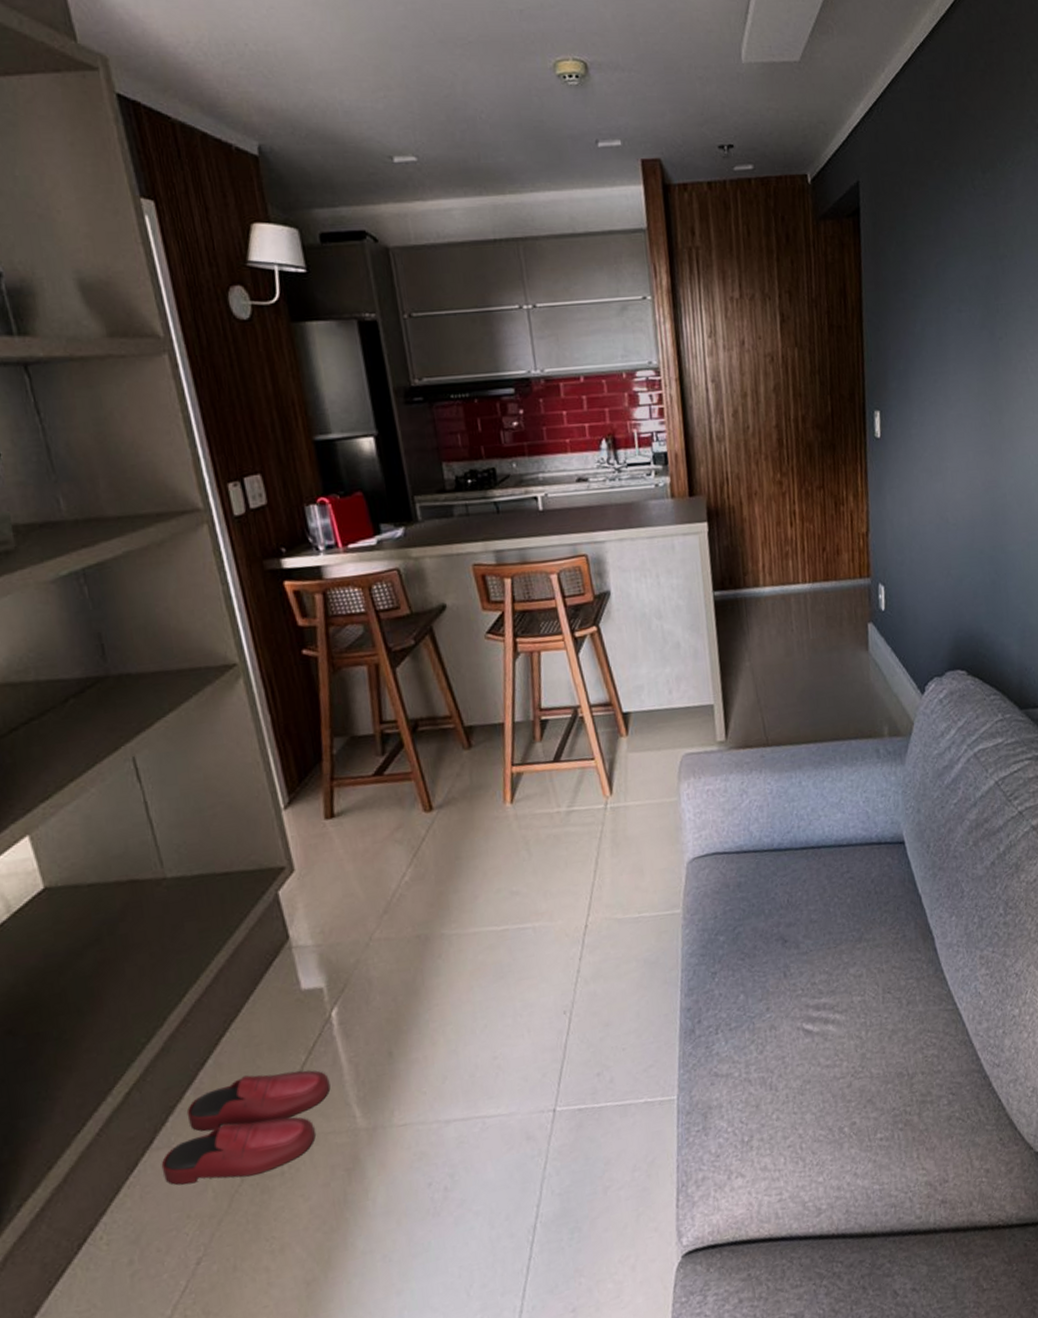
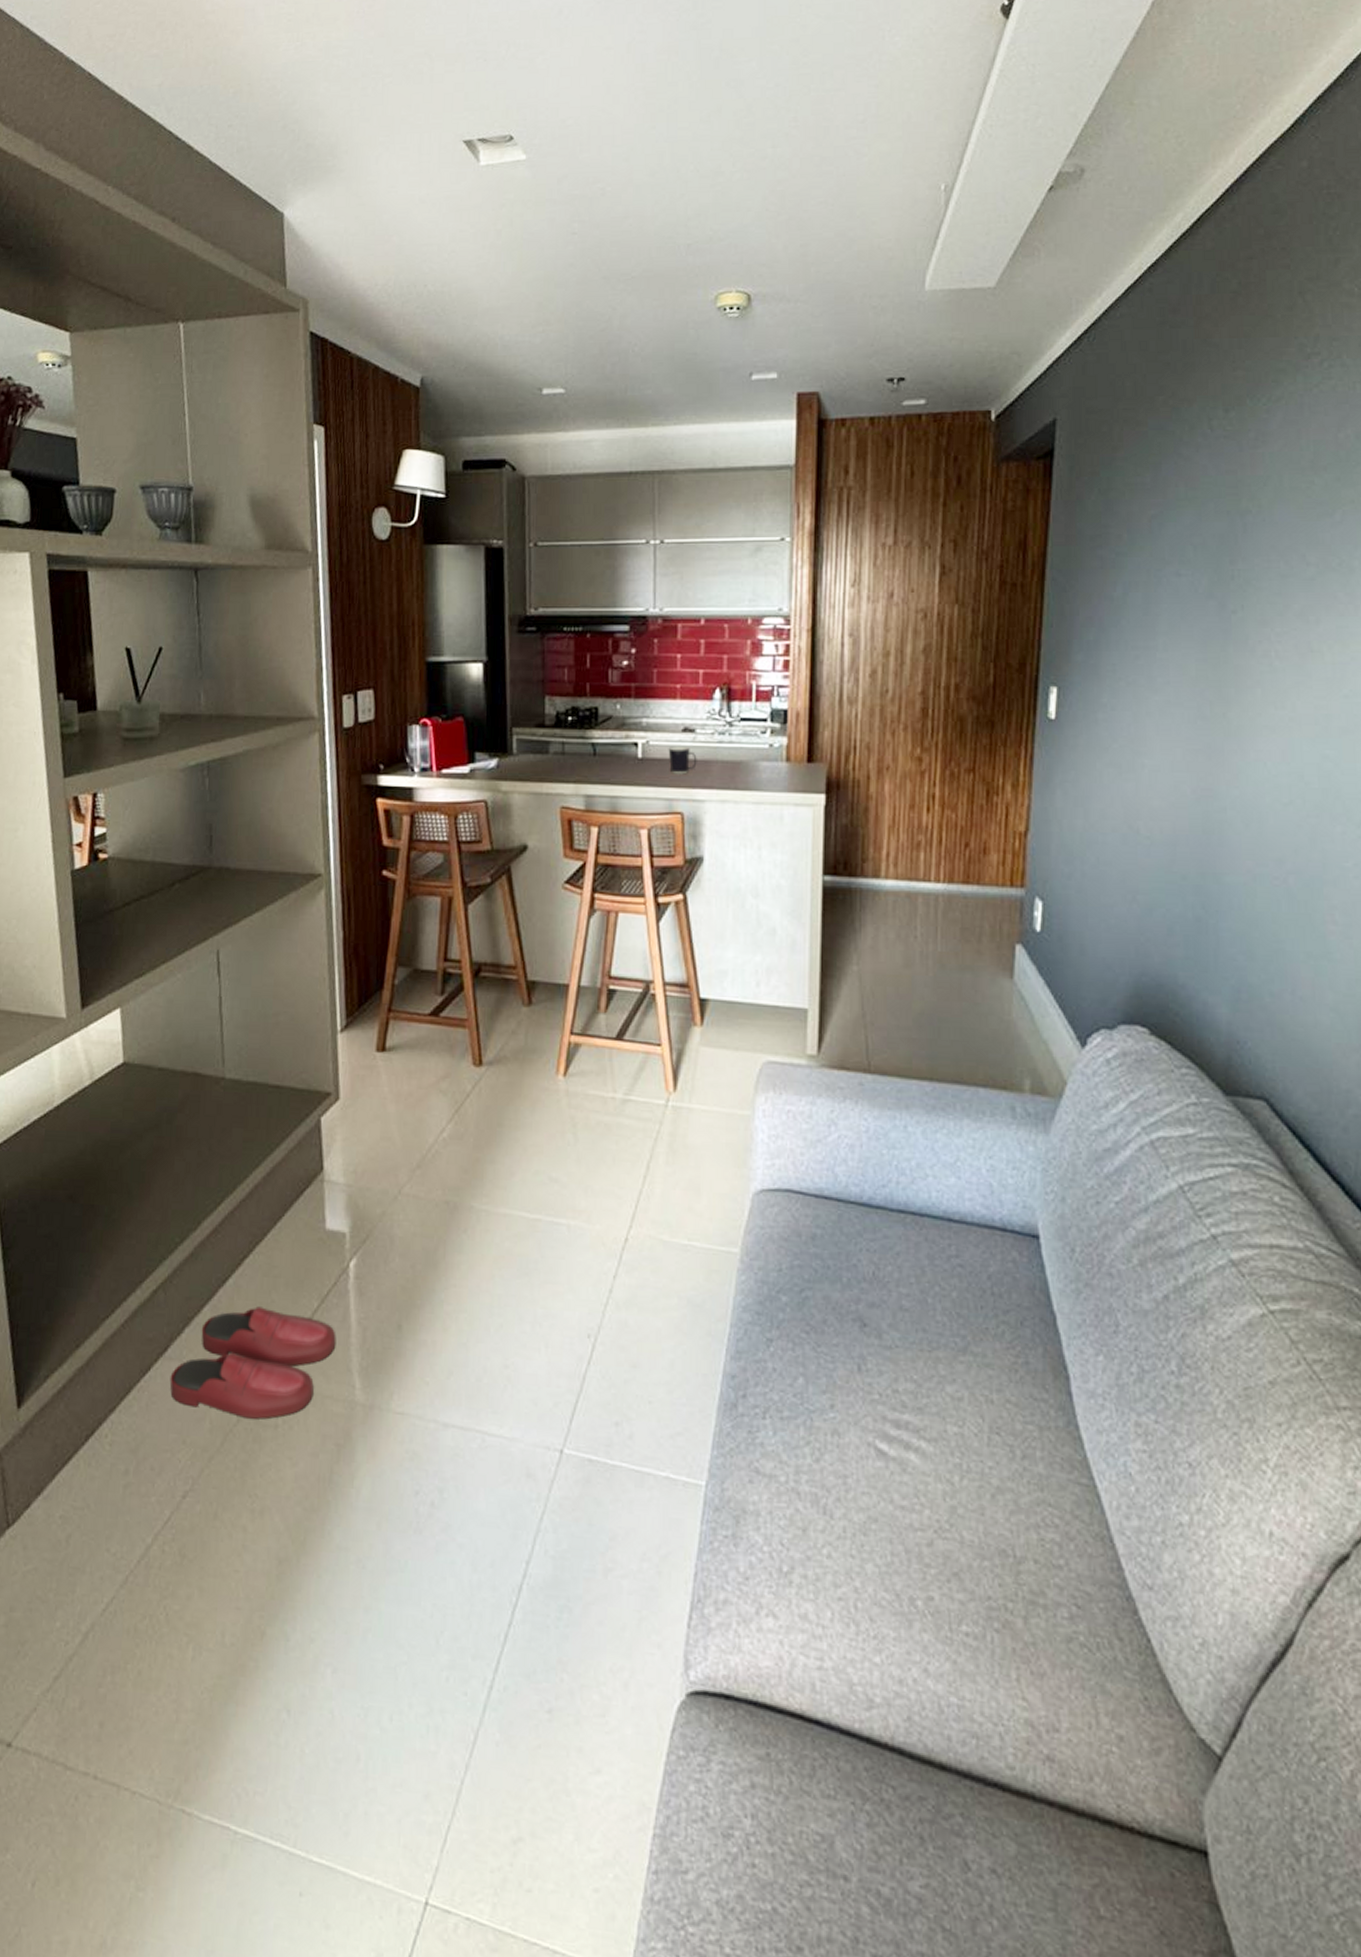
mug: none [566,495,594,522] -> present [668,747,697,775]

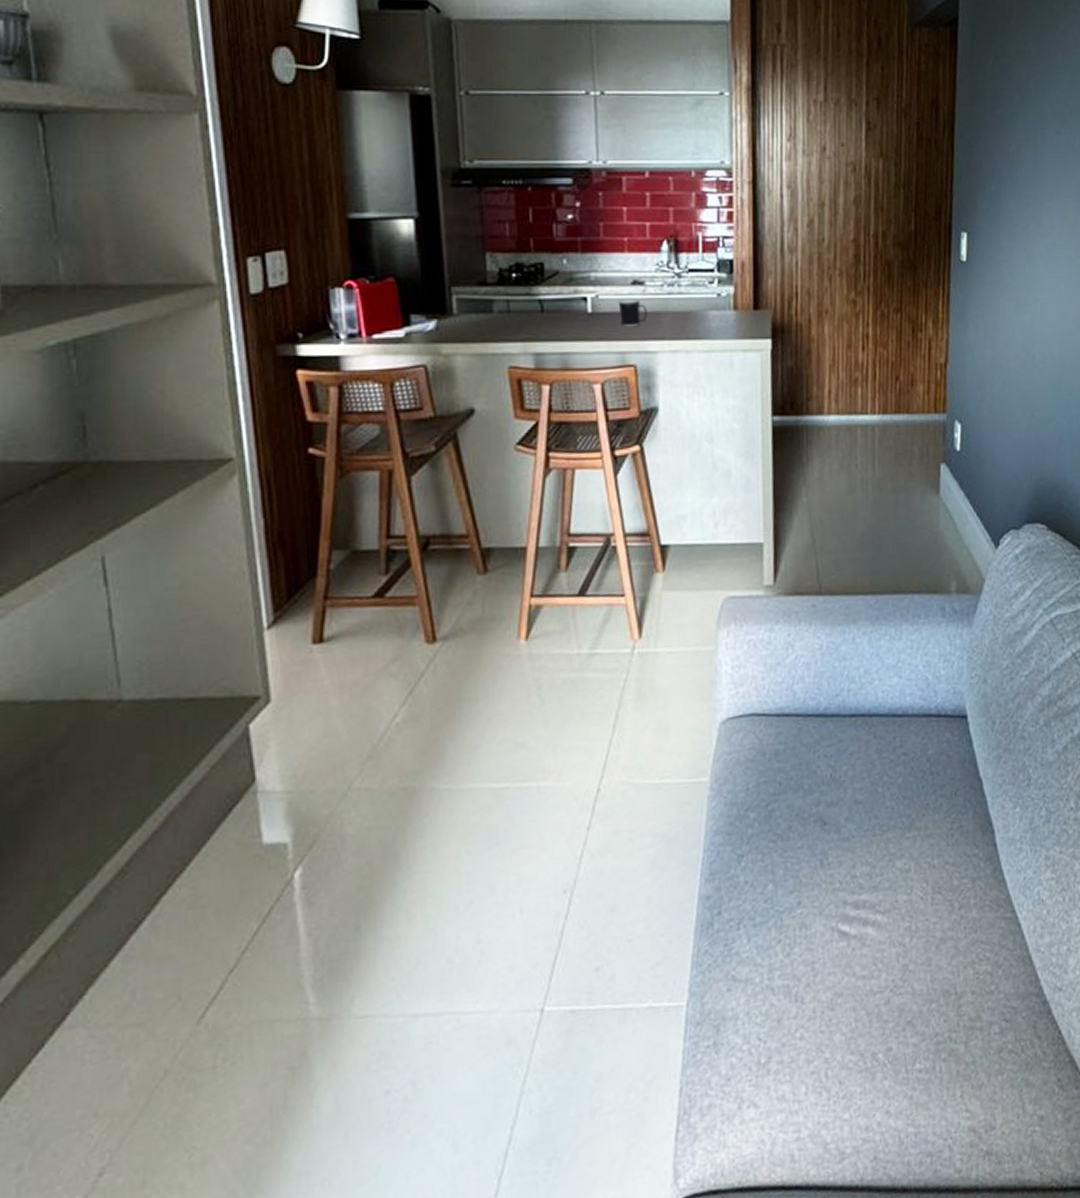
slippers: present [169,1306,336,1420] -> none [72,941,283,1075]

